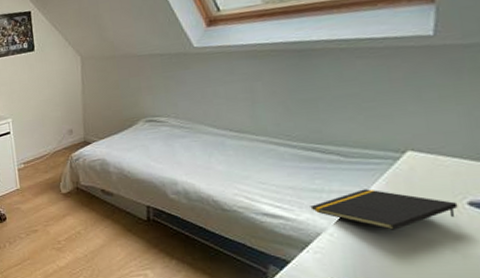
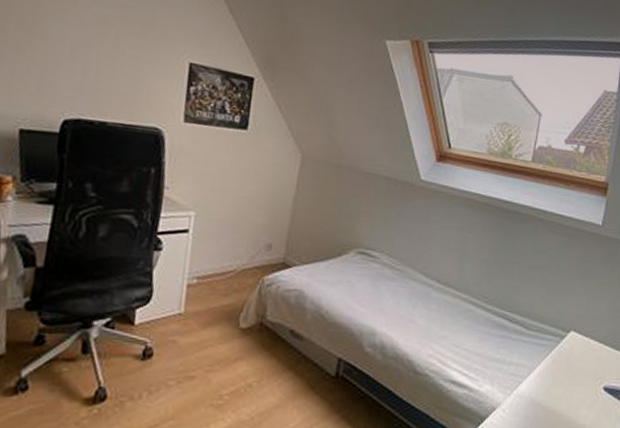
notepad: present [310,189,458,230] -> none [492,364,597,410]

